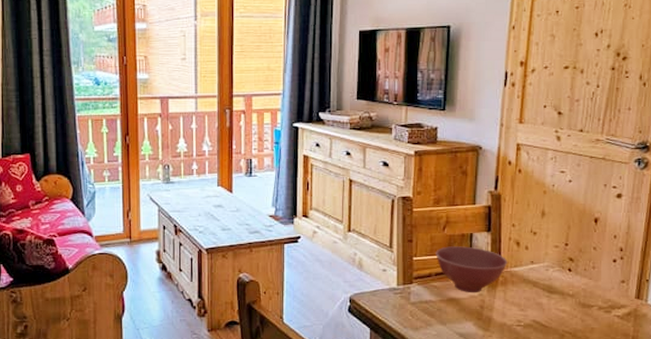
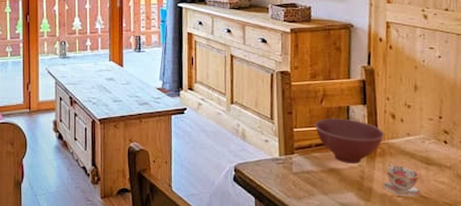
teacup: none [503,291,542,326] -> present [383,162,421,198]

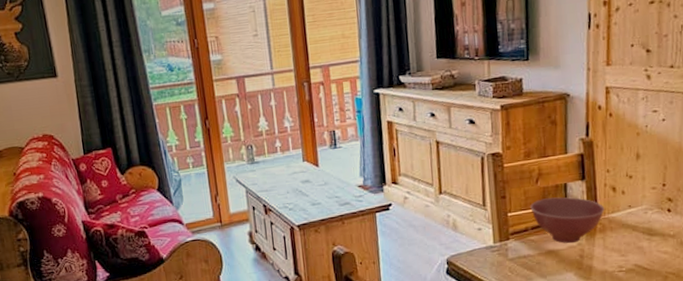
teacup: present [383,162,421,198] -> none [603,237,644,271]

